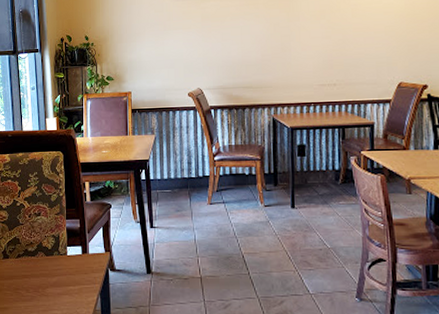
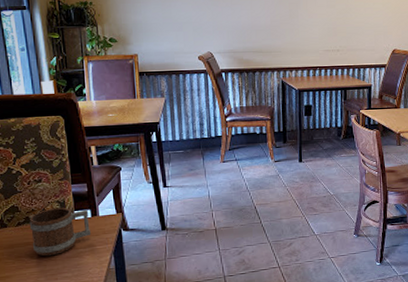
mug: none [27,242,81,291] -> present [29,207,92,257]

